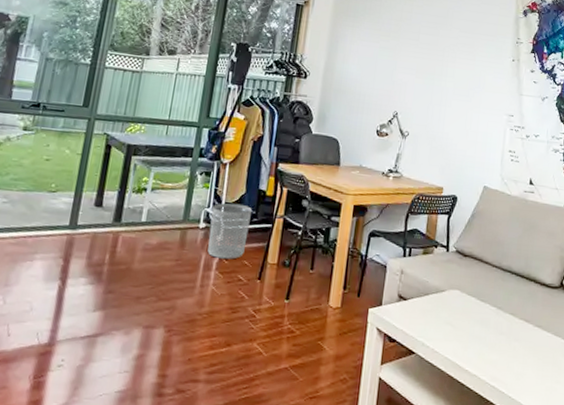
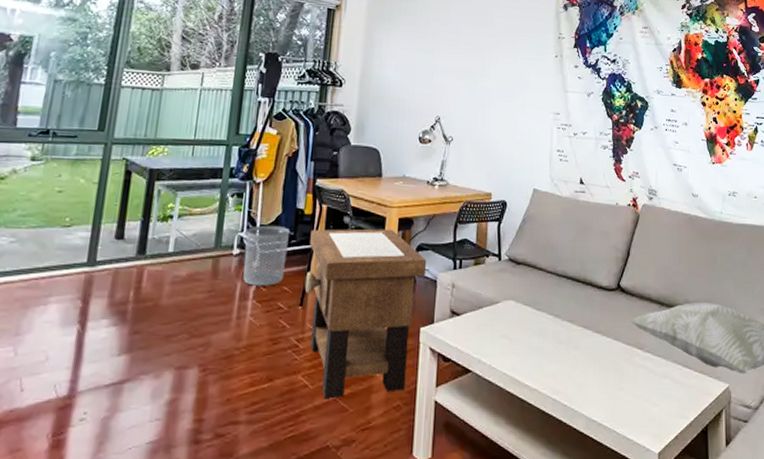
side table: none [263,210,379,367] -> present [304,228,427,399]

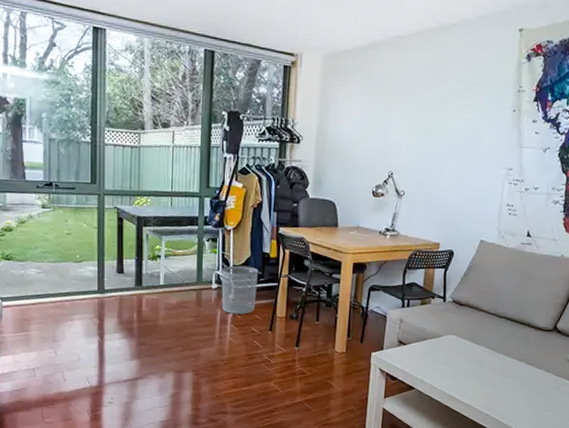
side table: present [304,228,427,399] -> none [273,270,378,401]

